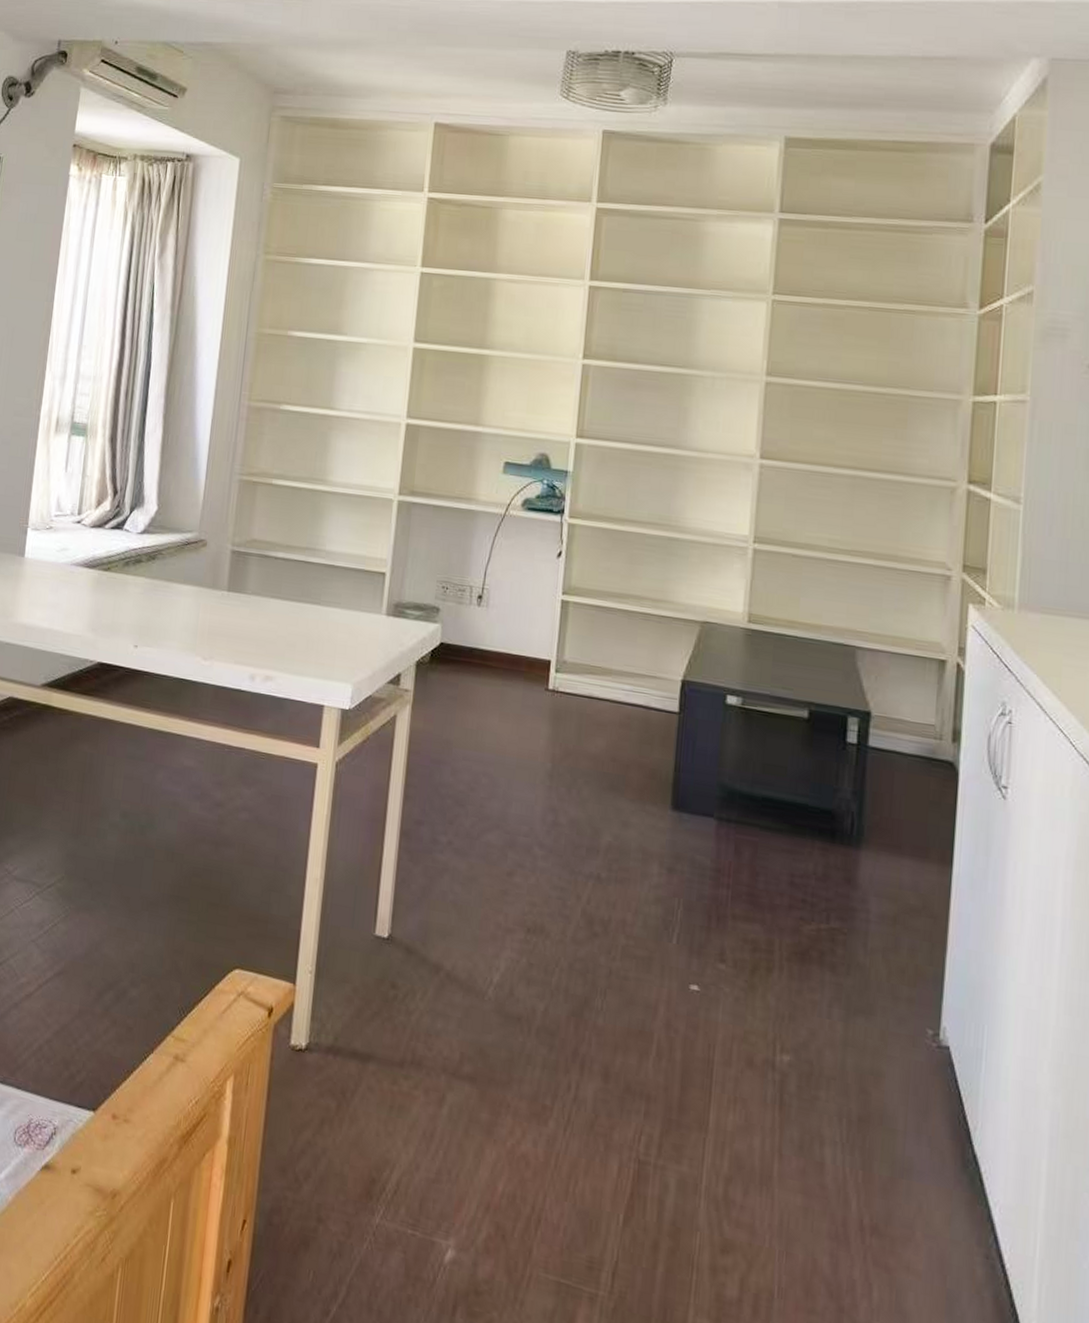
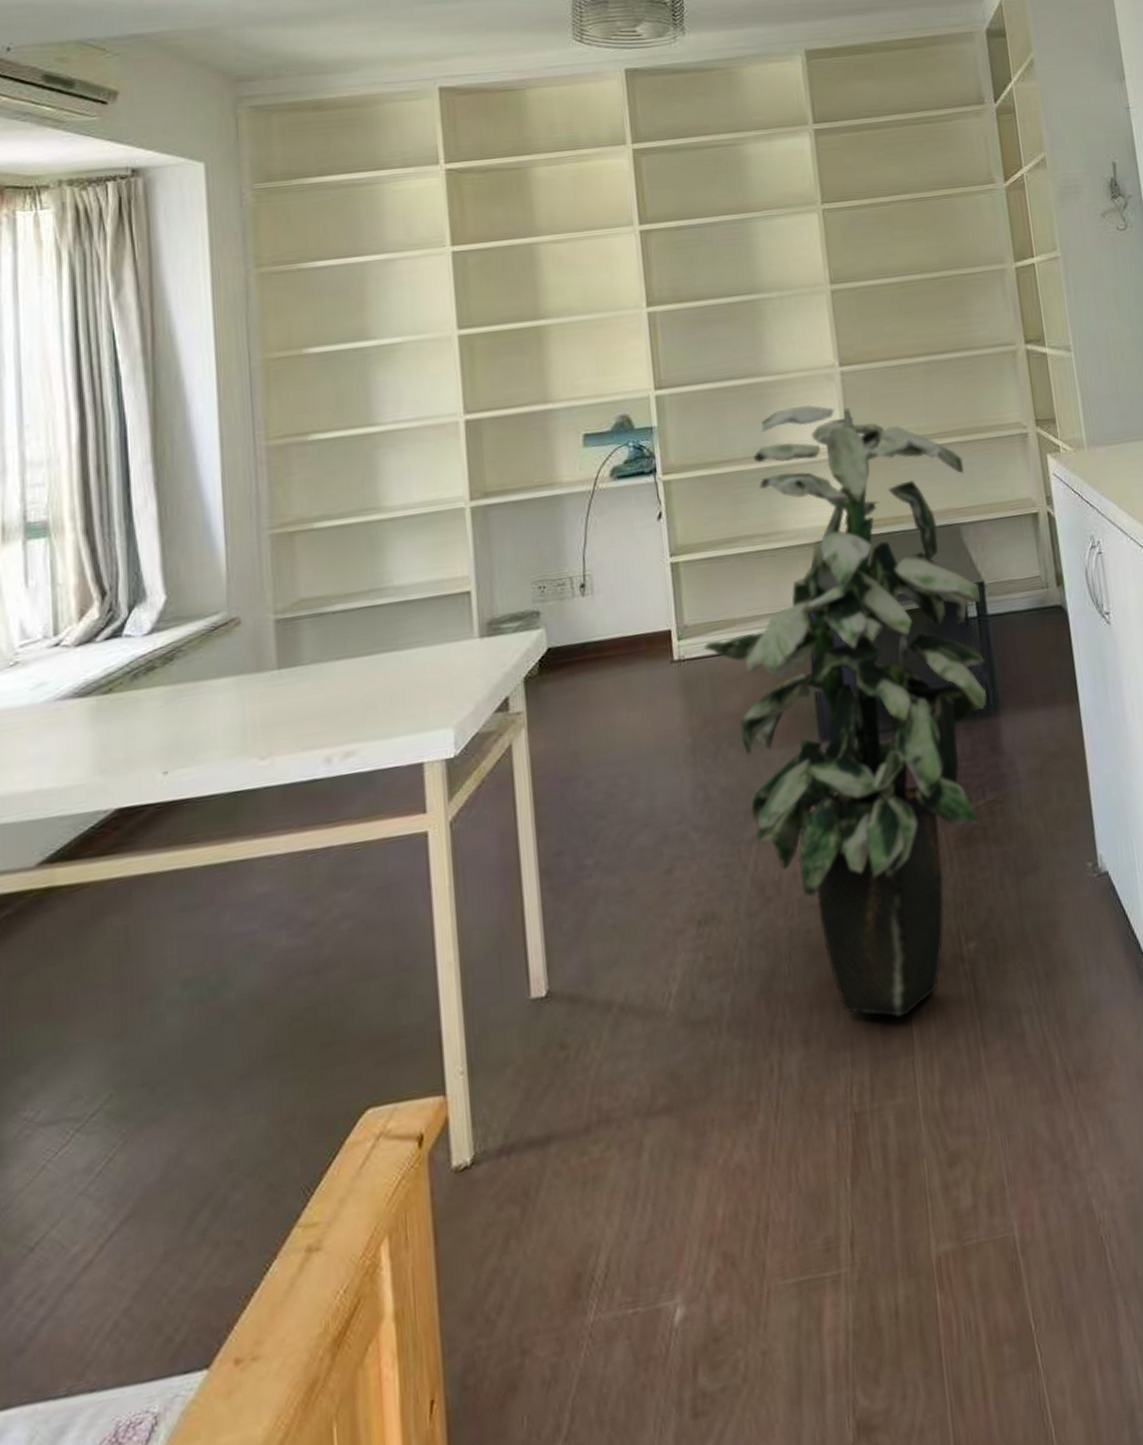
indoor plant: none [576,485,874,1094] -> present [702,405,987,1017]

